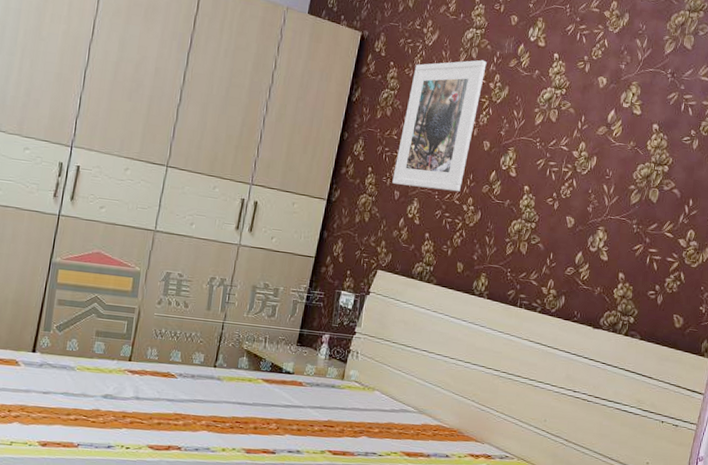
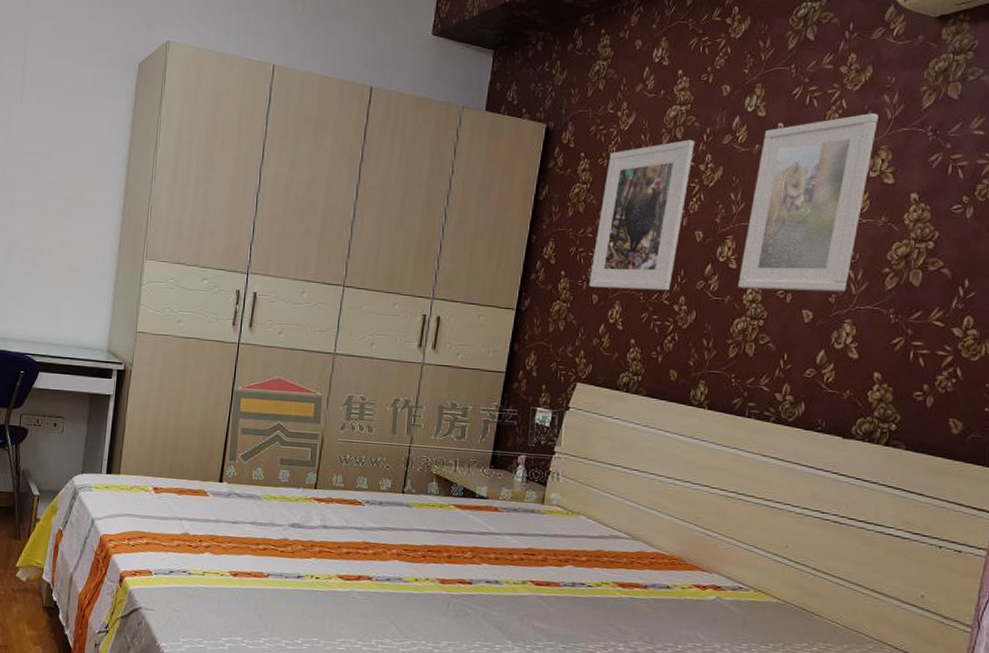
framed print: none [516,53,632,204] -> present [737,113,878,293]

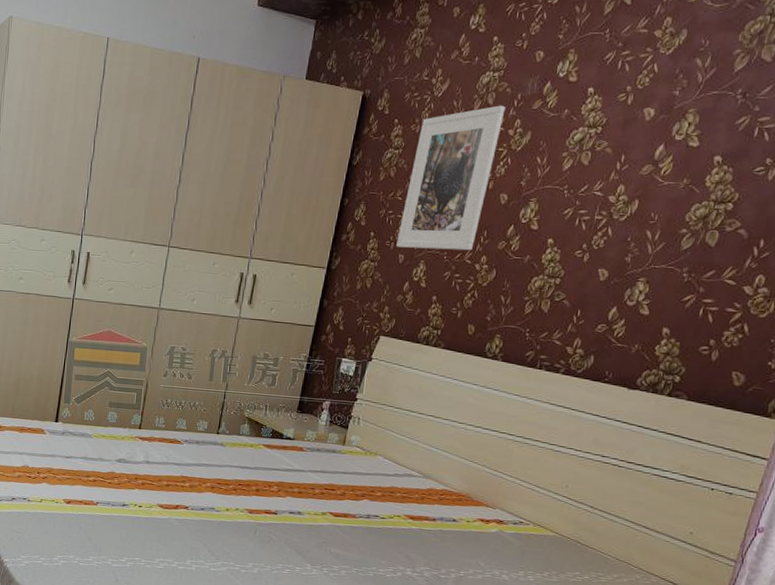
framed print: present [737,113,878,293] -> none [537,77,689,252]

